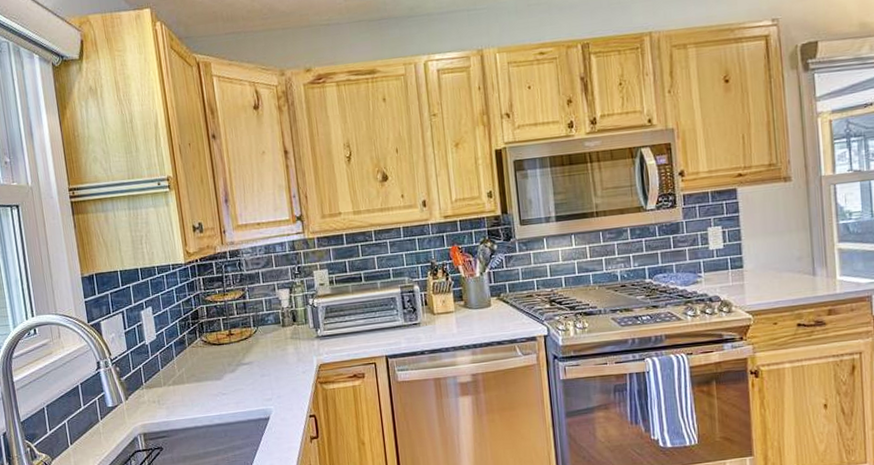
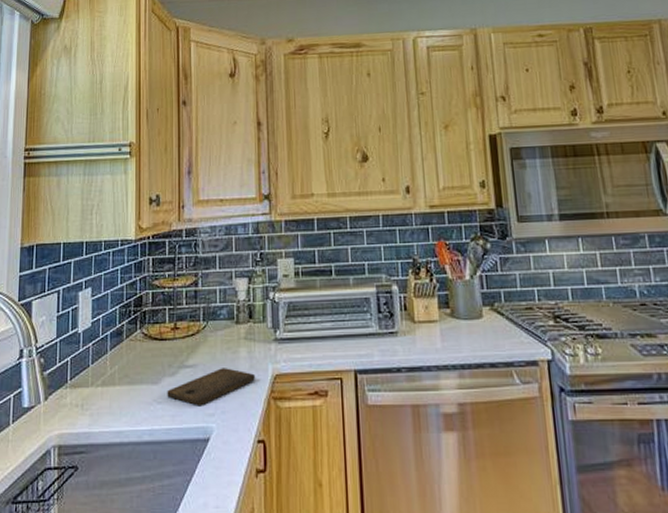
cutting board: none [229,362,303,394] -> present [167,368,255,407]

